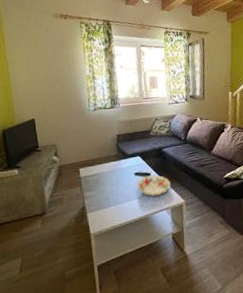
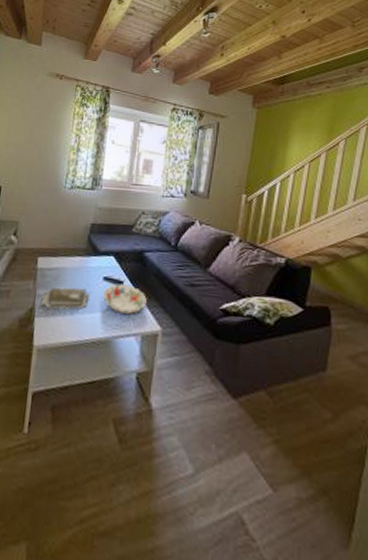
book: none [89,181,127,205] -> present [40,284,90,310]

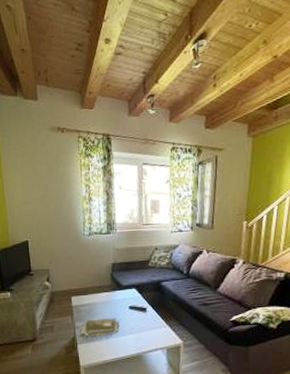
decorative bowl: present [102,283,147,314] -> none [130,310,168,333]

